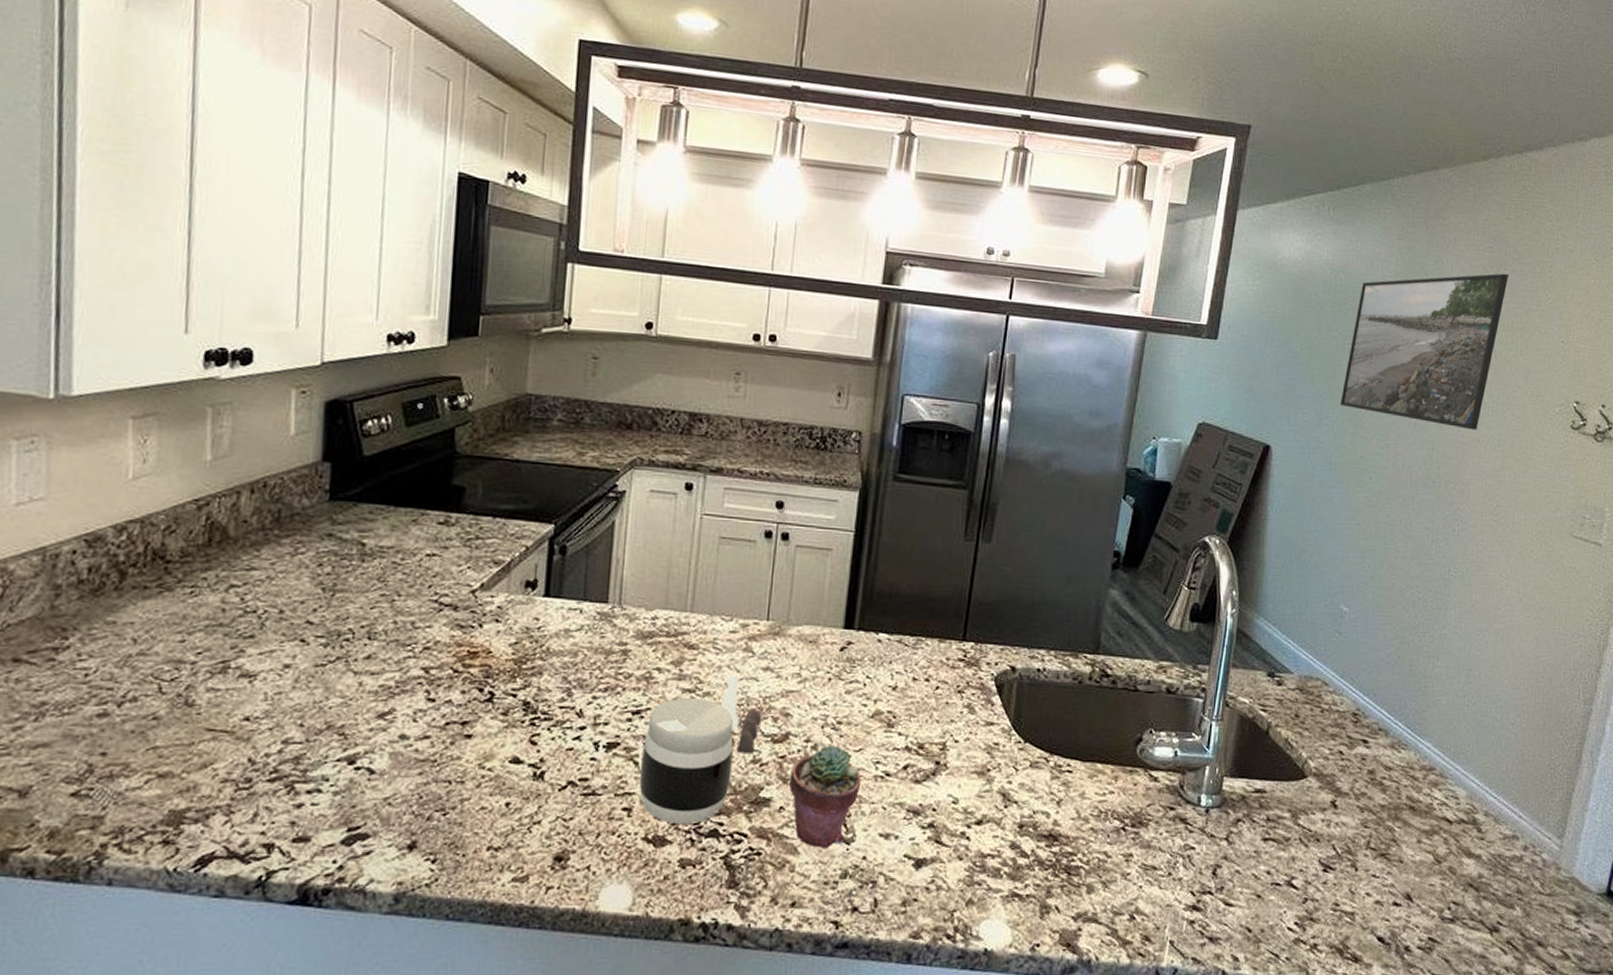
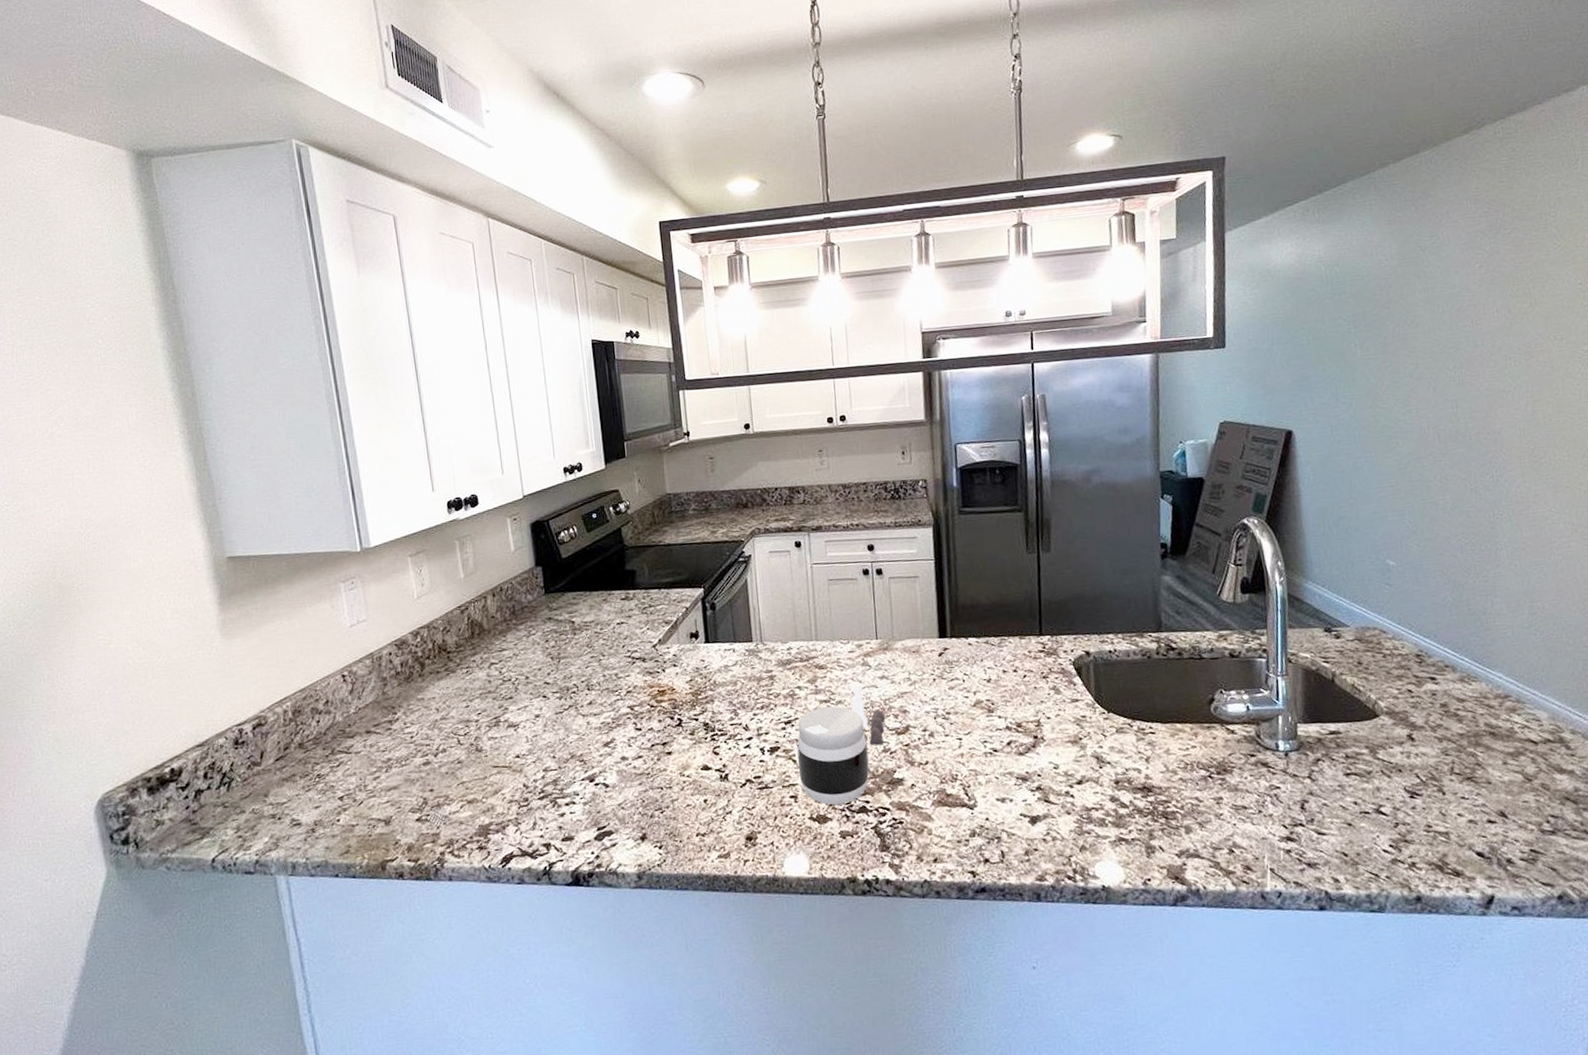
potted succulent: present [788,745,862,849] -> none [915,731,975,815]
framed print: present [1340,273,1509,430] -> none [1354,232,1511,384]

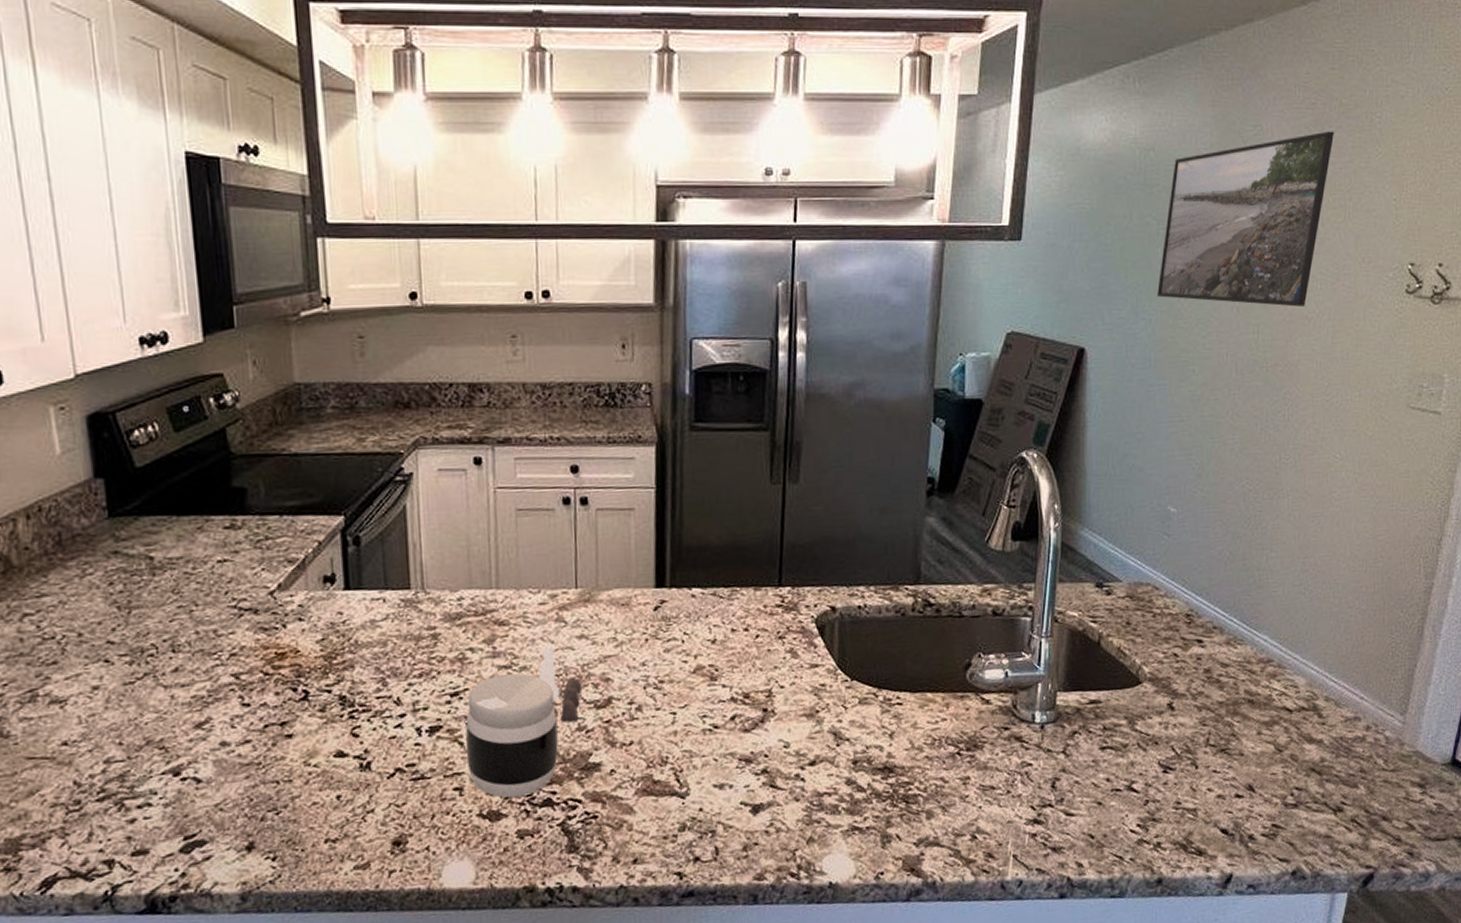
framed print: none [1354,232,1511,384] -> present [1157,131,1335,307]

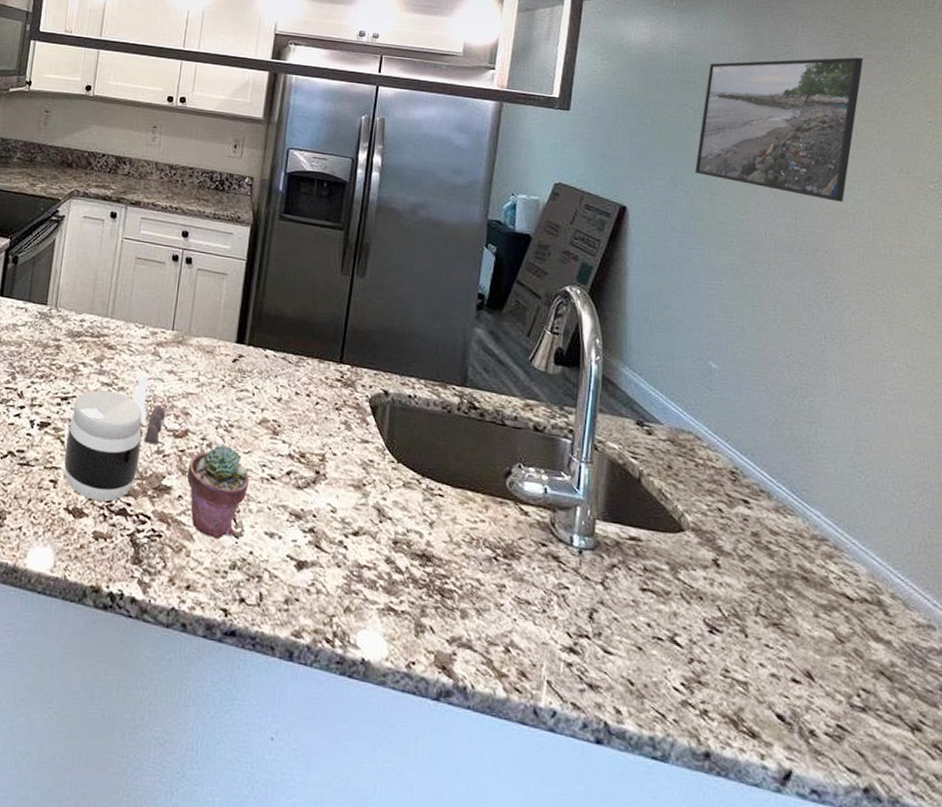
potted succulent: none [616,704,690,806] -> present [186,445,250,540]

